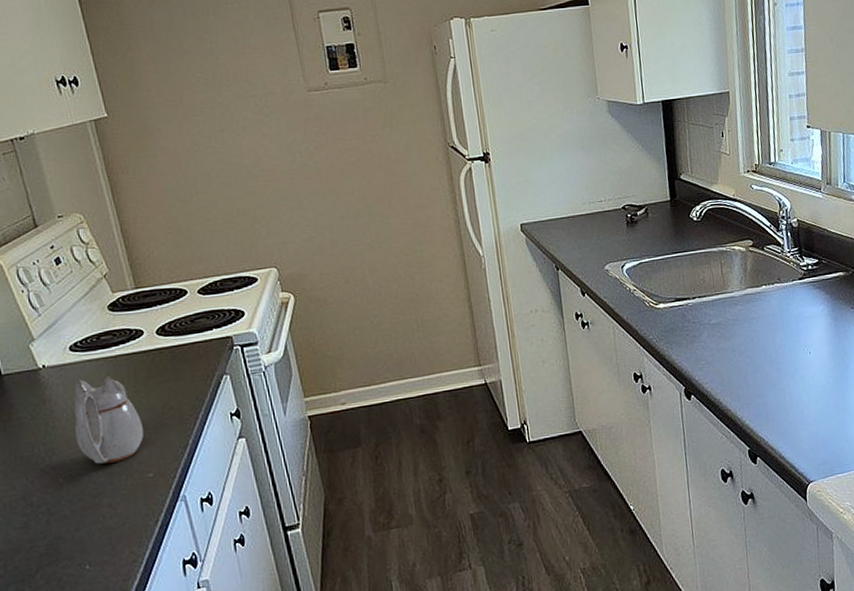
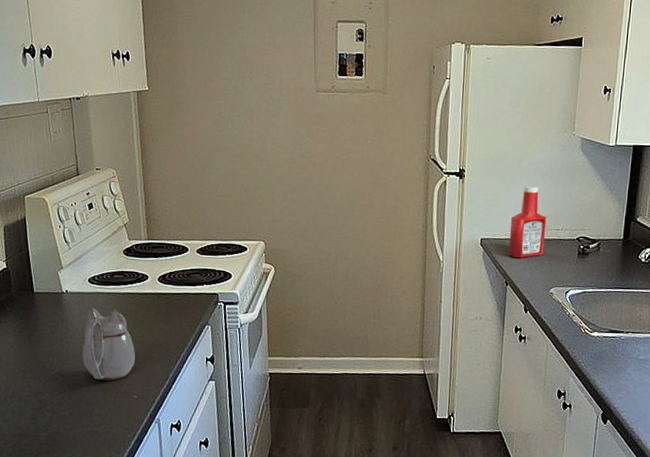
ketchup bottle: none [549,158,590,239] -> present [508,185,547,259]

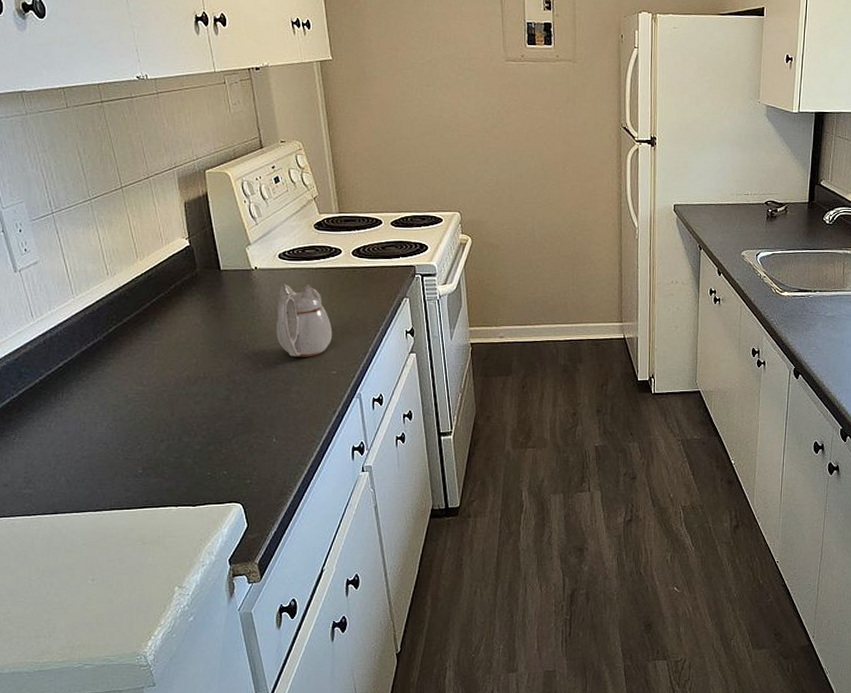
ketchup bottle: present [508,185,547,259] -> none [700,152,736,223]

